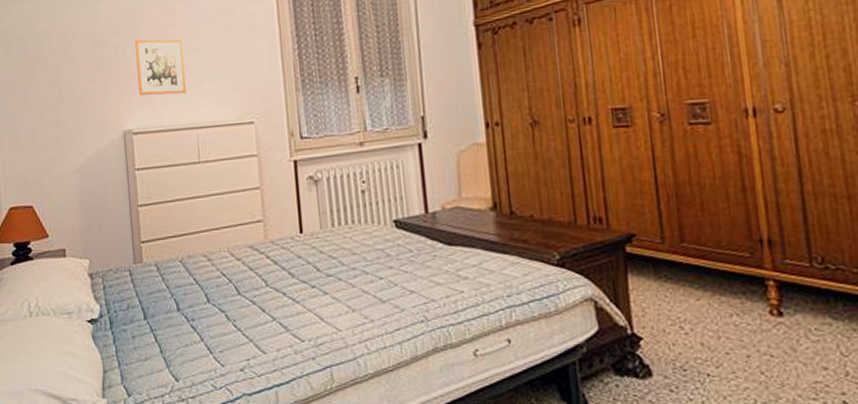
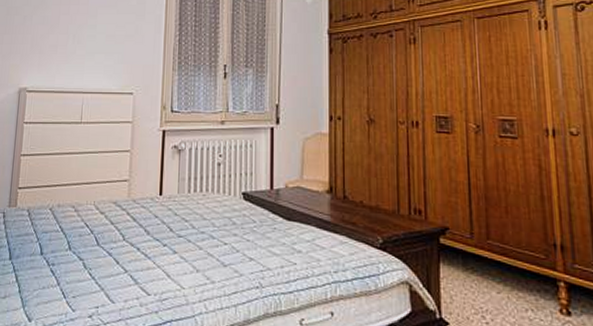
picture frame: present [135,39,186,96] -> none [38,12,82,62]

